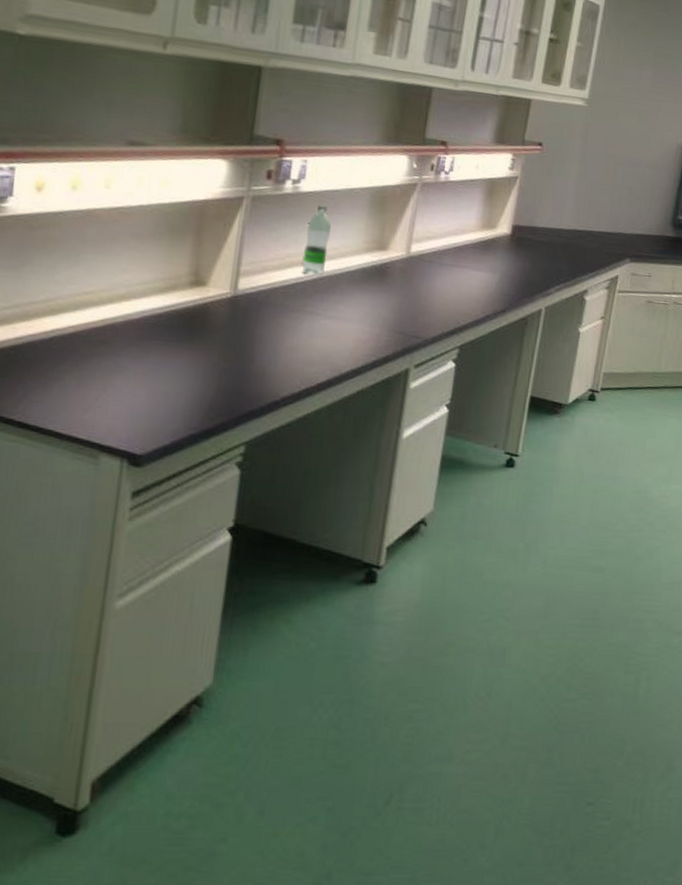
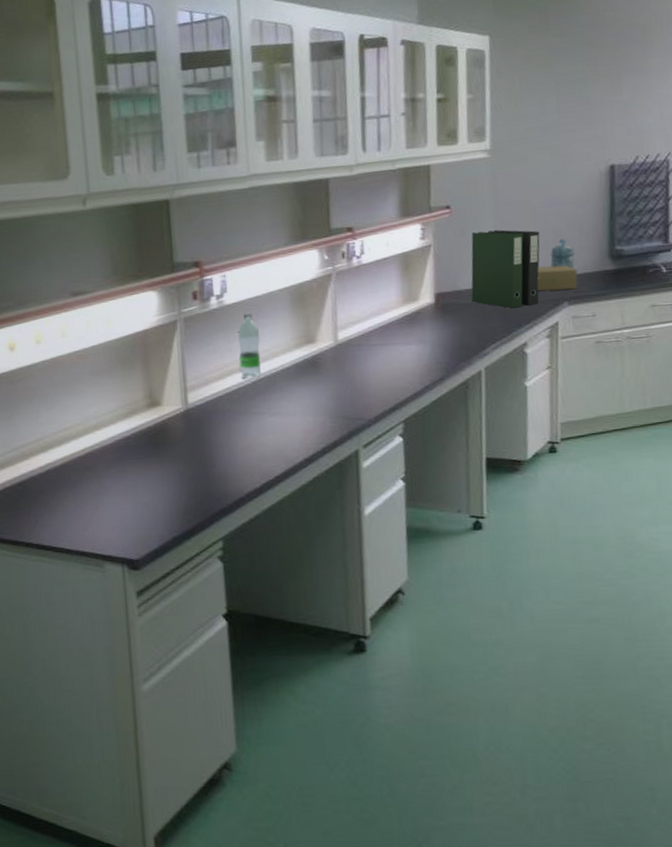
binder: none [545,174,617,256] -> present [471,229,540,309]
box: none [606,220,643,248] -> present [537,265,578,292]
canister: none [621,198,644,229] -> present [549,238,575,269]

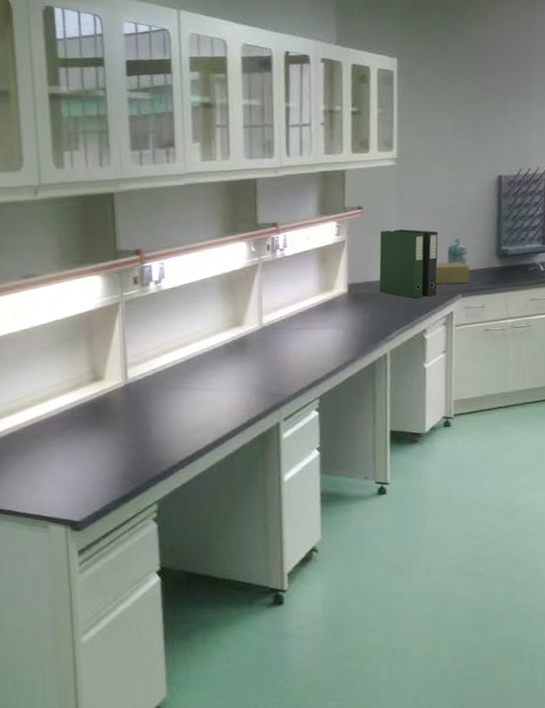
bottle: present [238,313,261,380] -> none [174,298,194,358]

